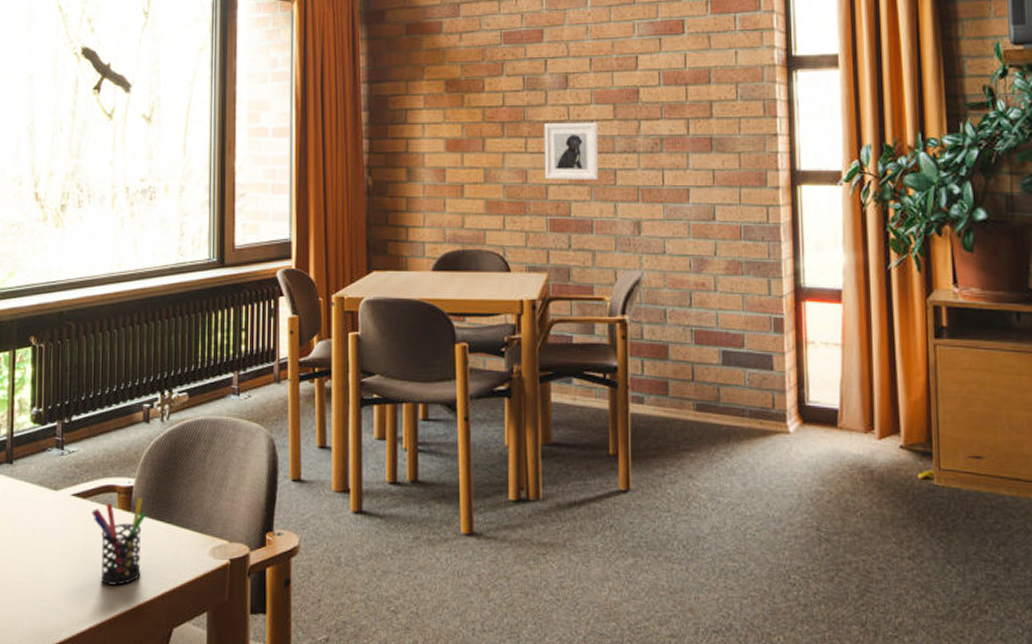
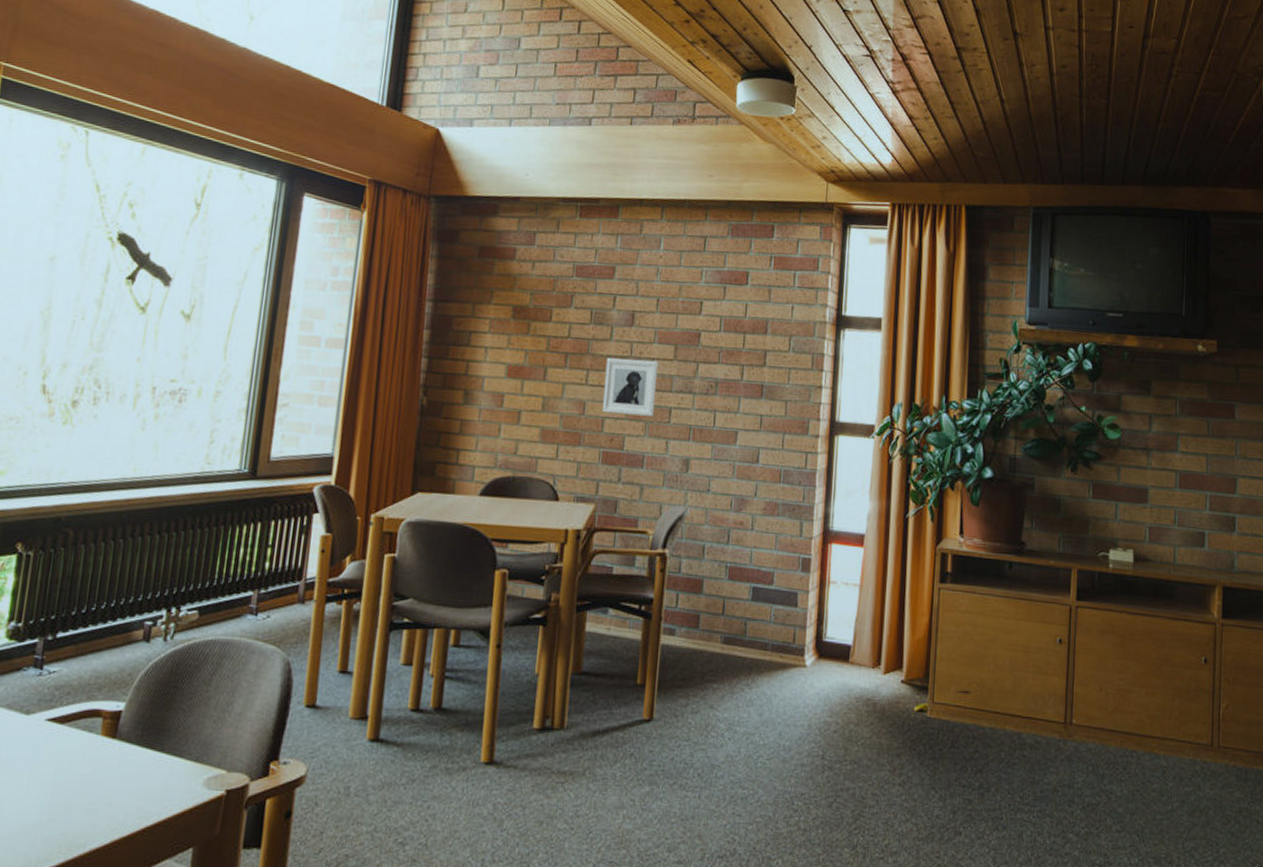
pen holder: present [91,498,146,586] -> none [68,723,134,820]

